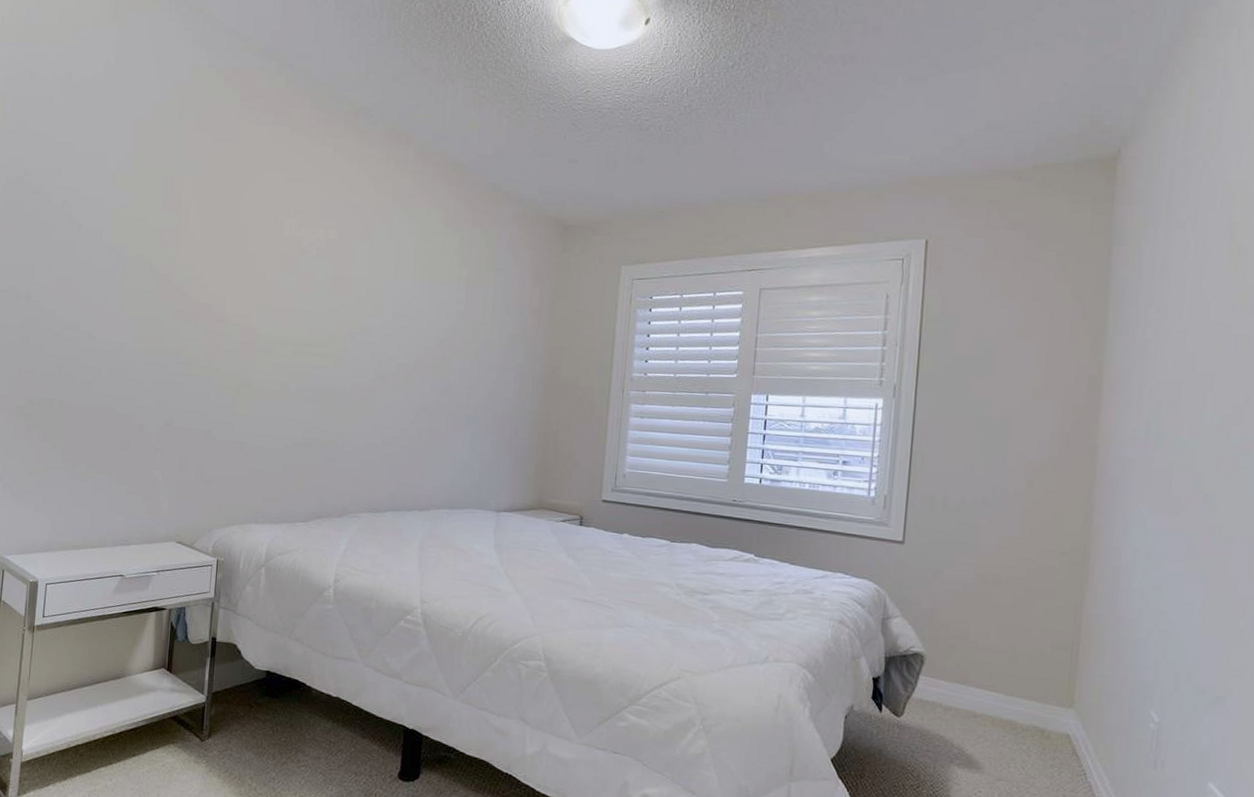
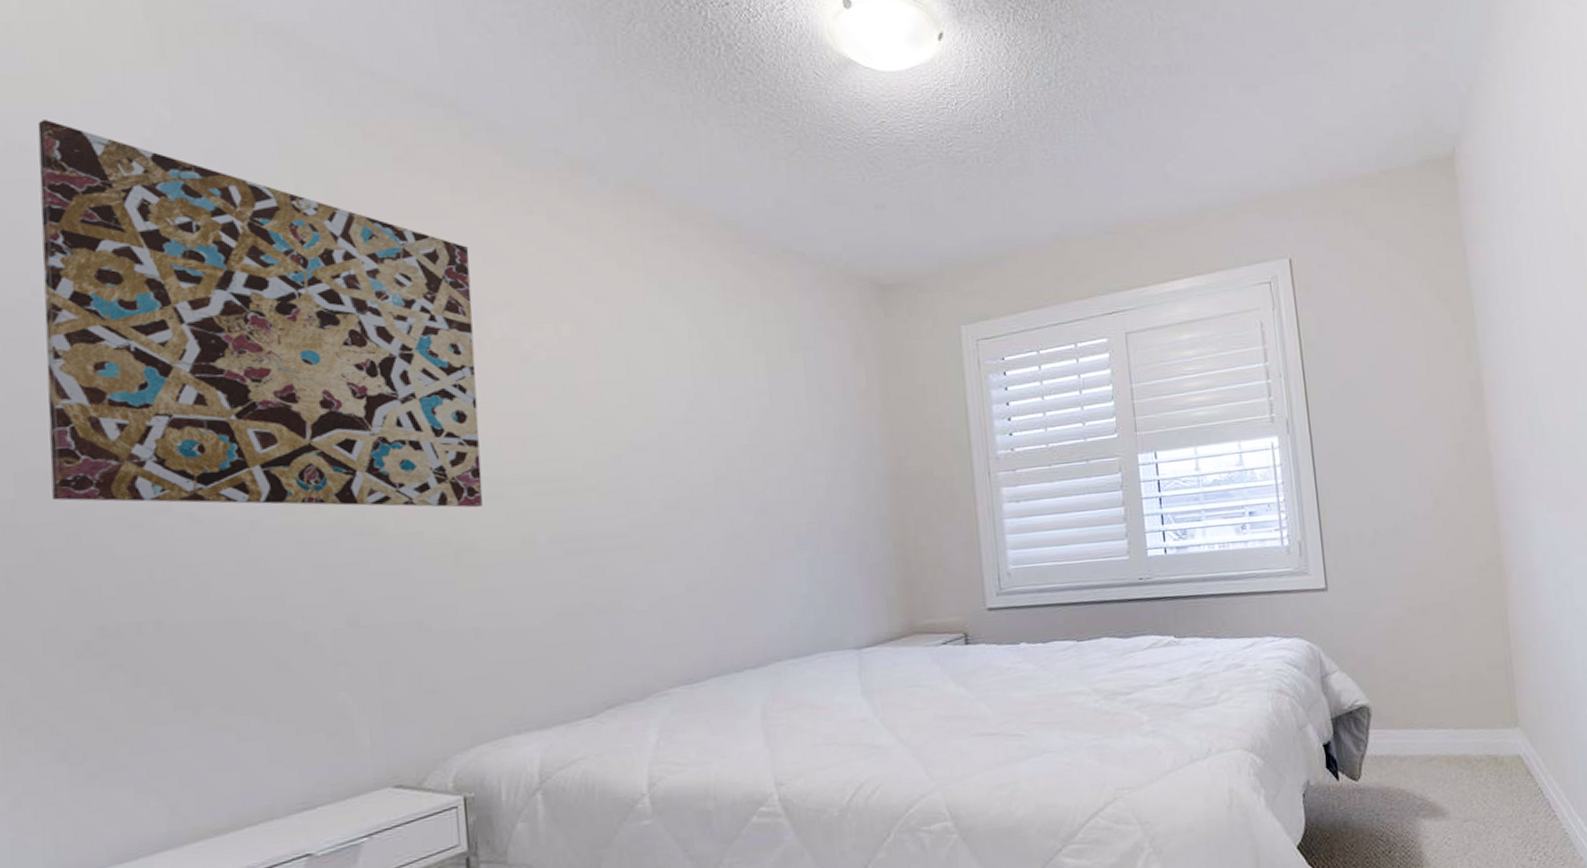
wall art: none [17,57,279,357] -> present [37,120,483,508]

